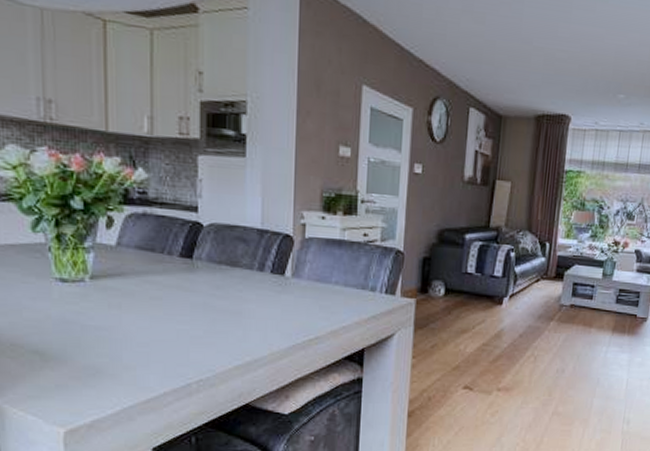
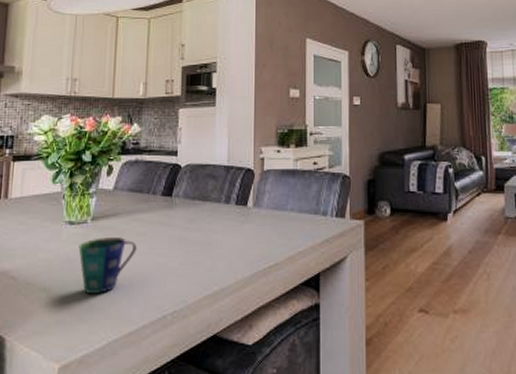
cup: none [76,299,151,359] -> present [78,237,137,293]

